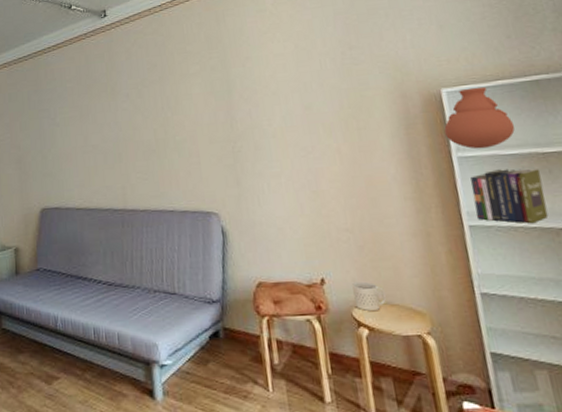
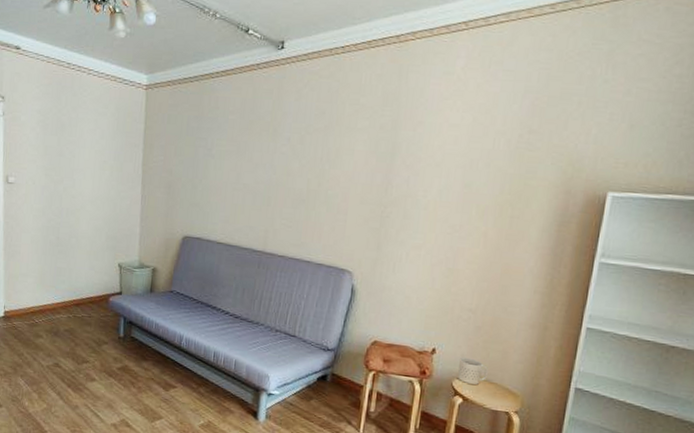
vase: present [444,86,515,149] -> none [595,196,668,260]
books: present [470,168,549,224] -> none [596,281,674,337]

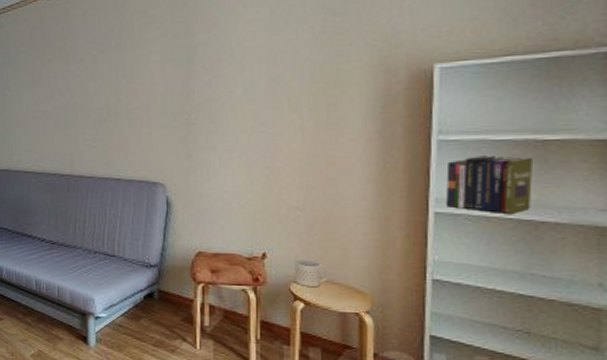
books: none [596,281,674,337] -> present [445,155,532,215]

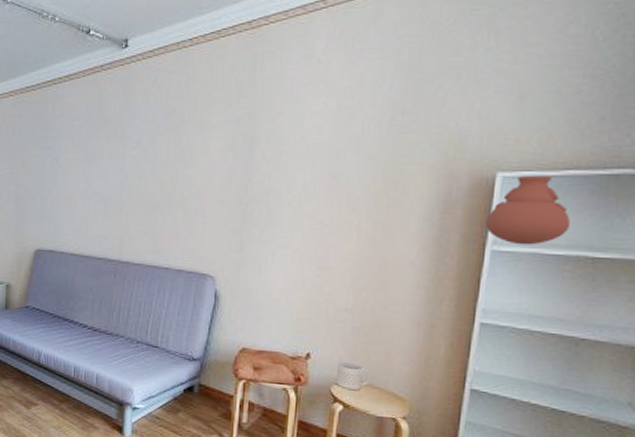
vase: none [429,63,516,133] -> present [485,175,571,245]
books: present [445,155,532,215] -> none [491,269,581,330]

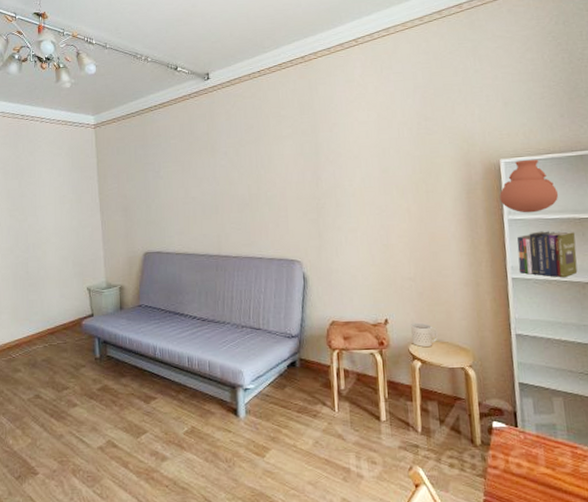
books: none [491,269,581,330] -> present [517,231,578,278]

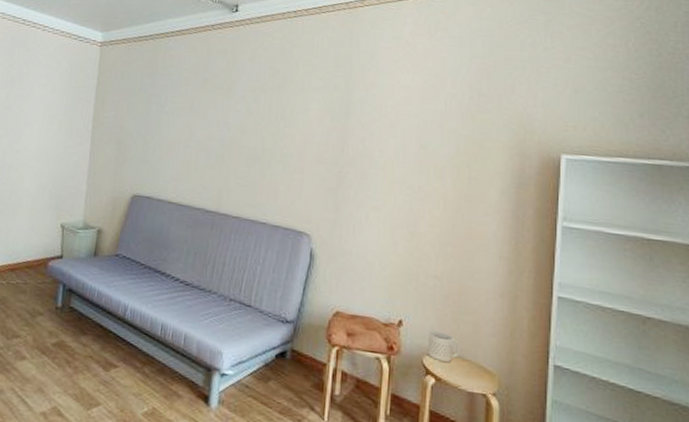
vase: present [500,159,559,213] -> none [555,159,627,224]
books: present [517,231,578,278] -> none [567,246,640,308]

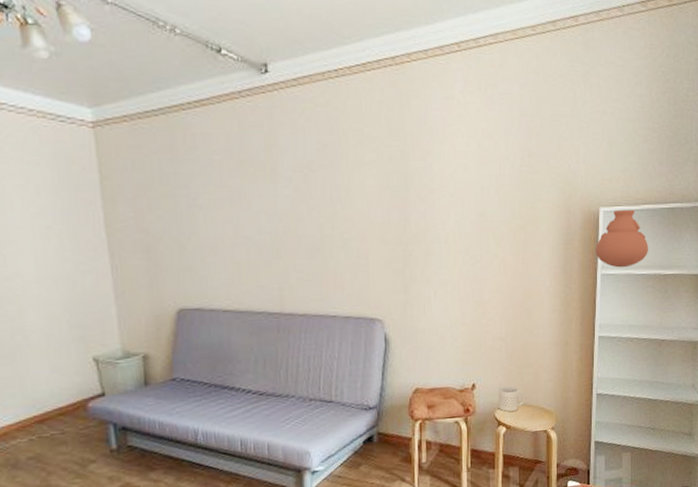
vase: none [555,159,627,224] -> present [596,209,649,268]

